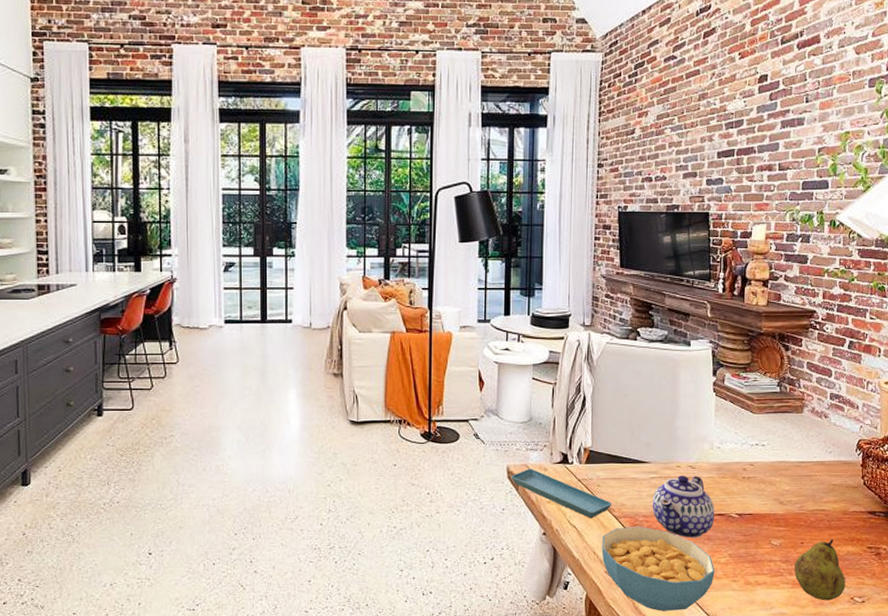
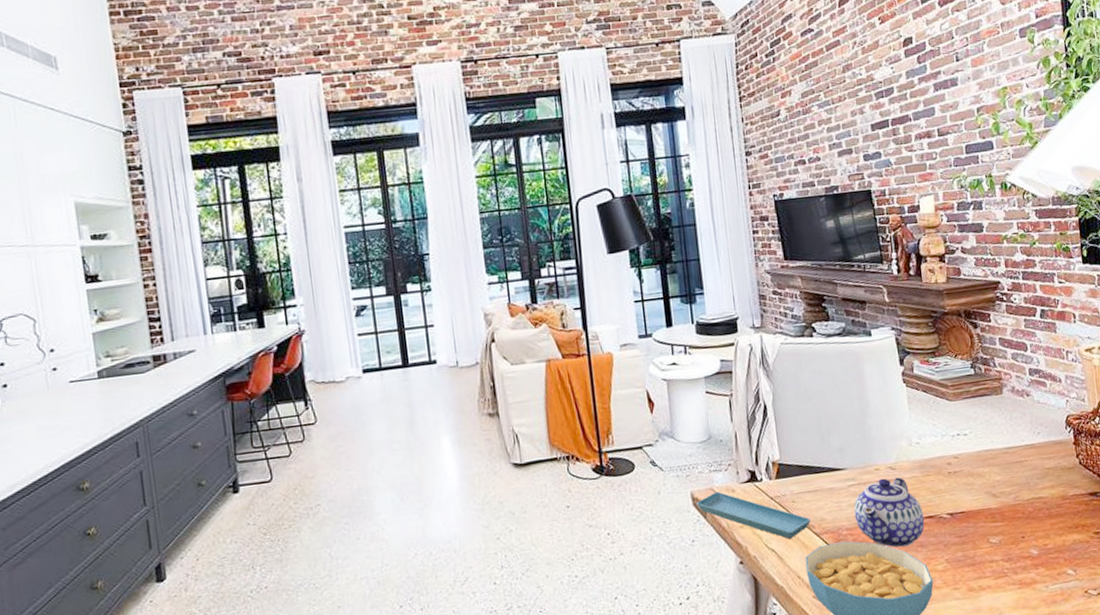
fruit: present [794,539,846,601] -> none [1018,528,1077,599]

